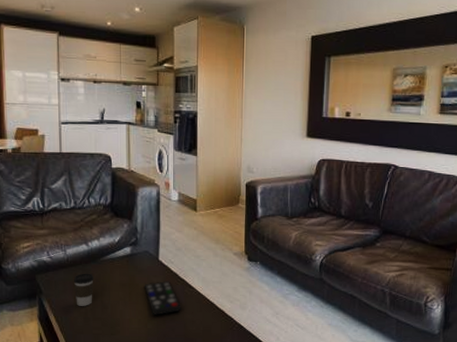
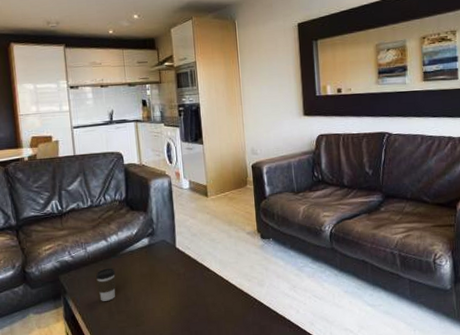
remote control: present [144,280,182,315] -> none [164,266,203,302]

